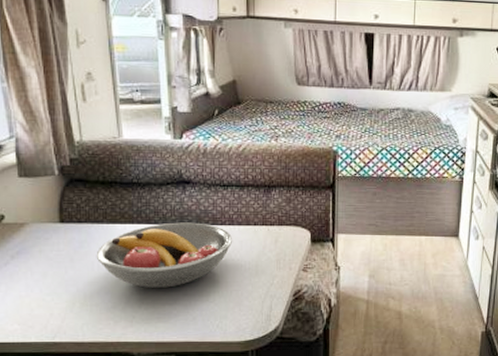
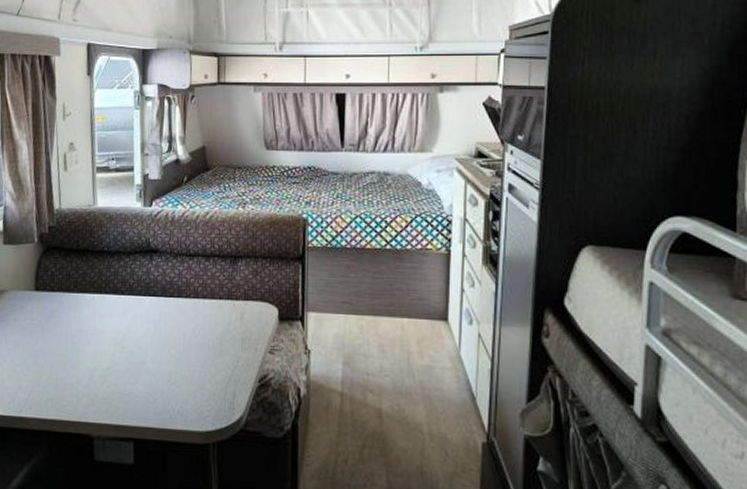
fruit bowl: present [96,222,233,288] -> none [65,293,197,365]

